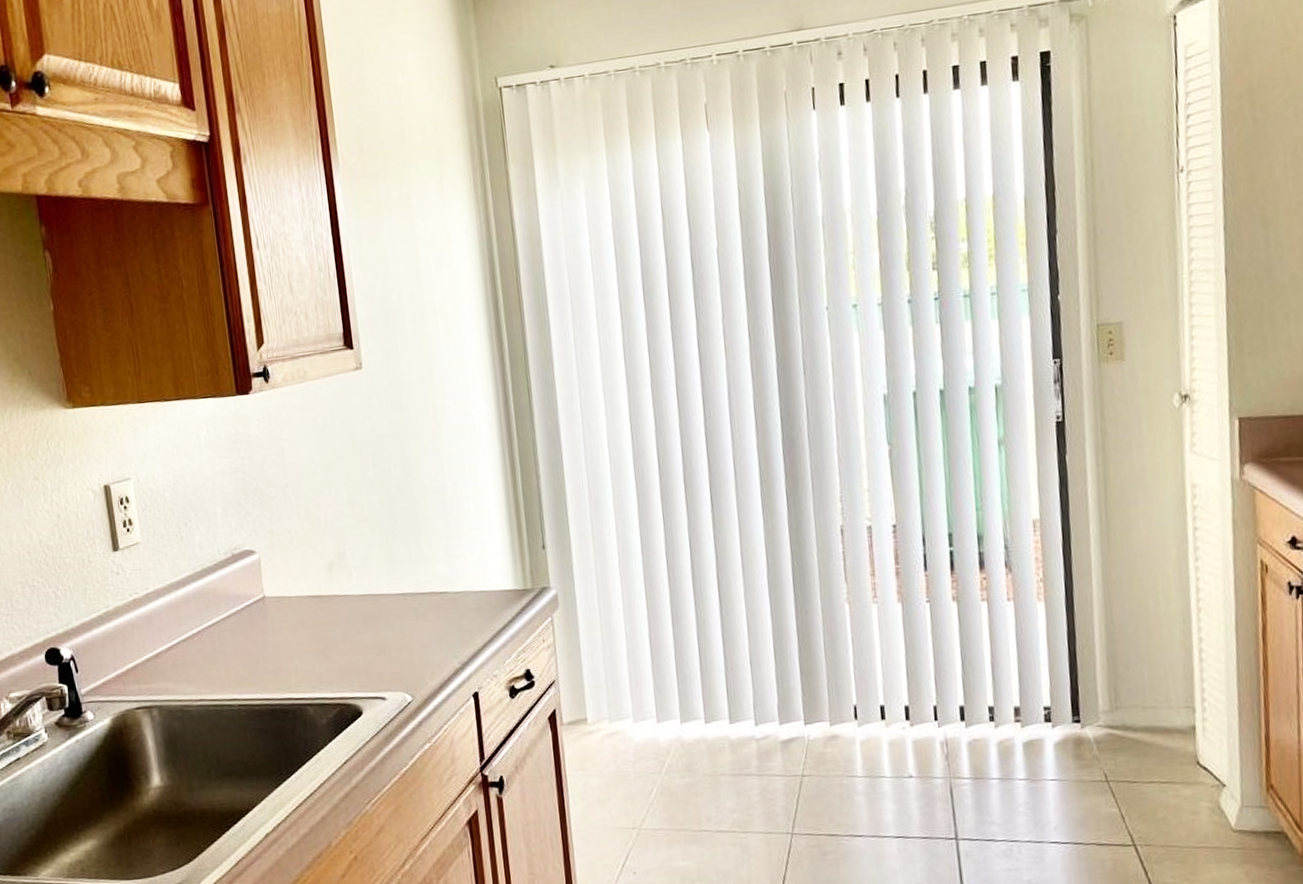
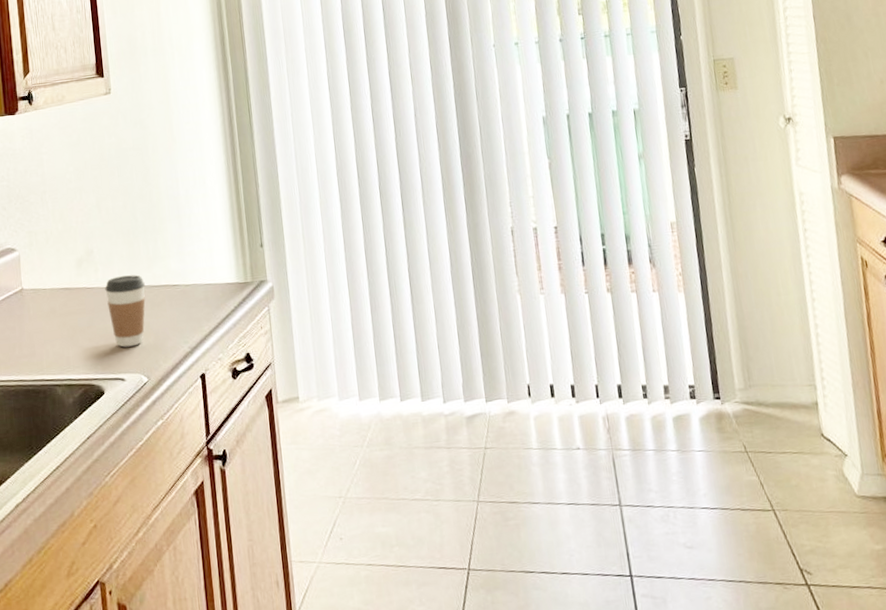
coffee cup: none [360,580,408,663] -> present [105,274,146,347]

